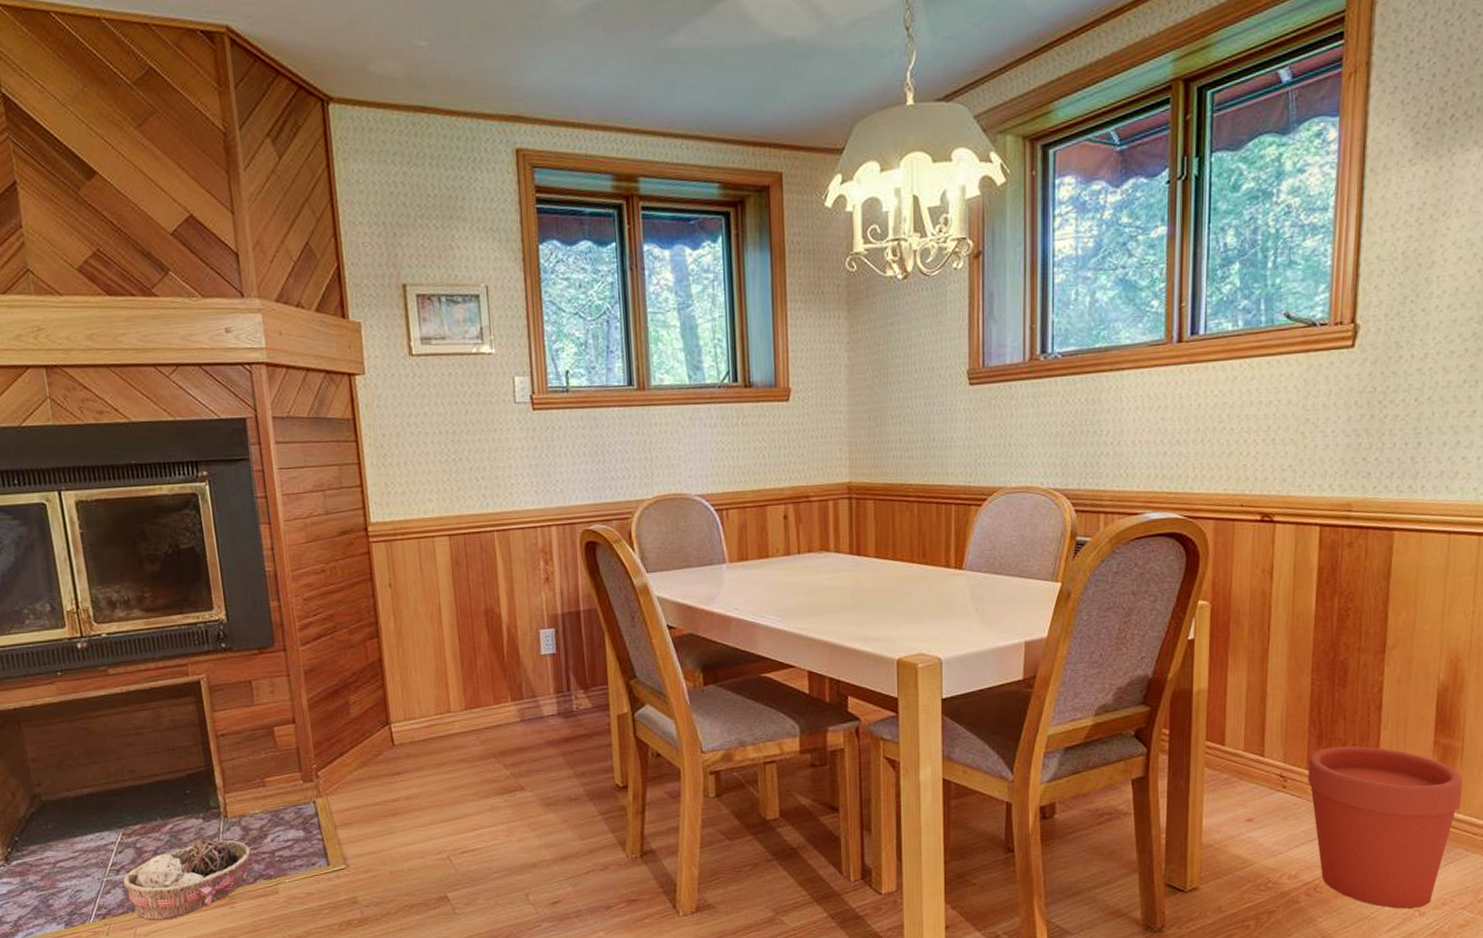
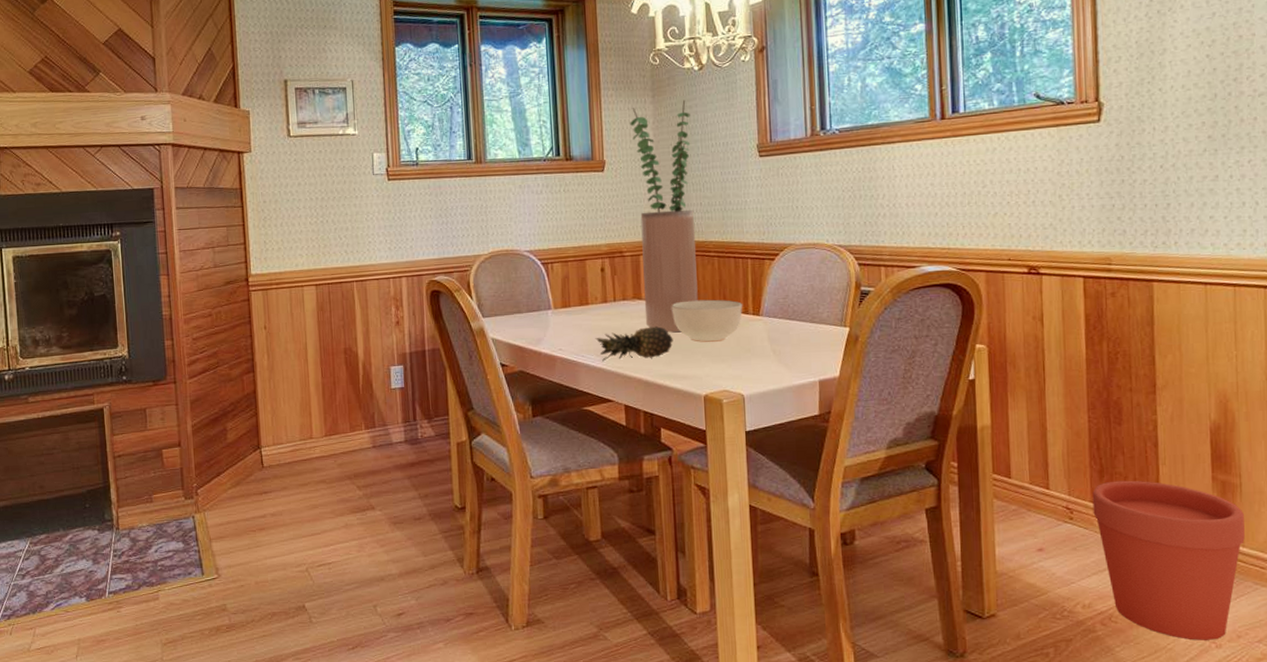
decorative basket: present [123,839,251,920] -> none [27,549,137,622]
fruit: none [776,582,865,623] -> present [595,326,673,362]
vase: none [819,315,894,590] -> present [629,99,698,333]
bowl: none [863,551,944,601] -> present [671,299,743,343]

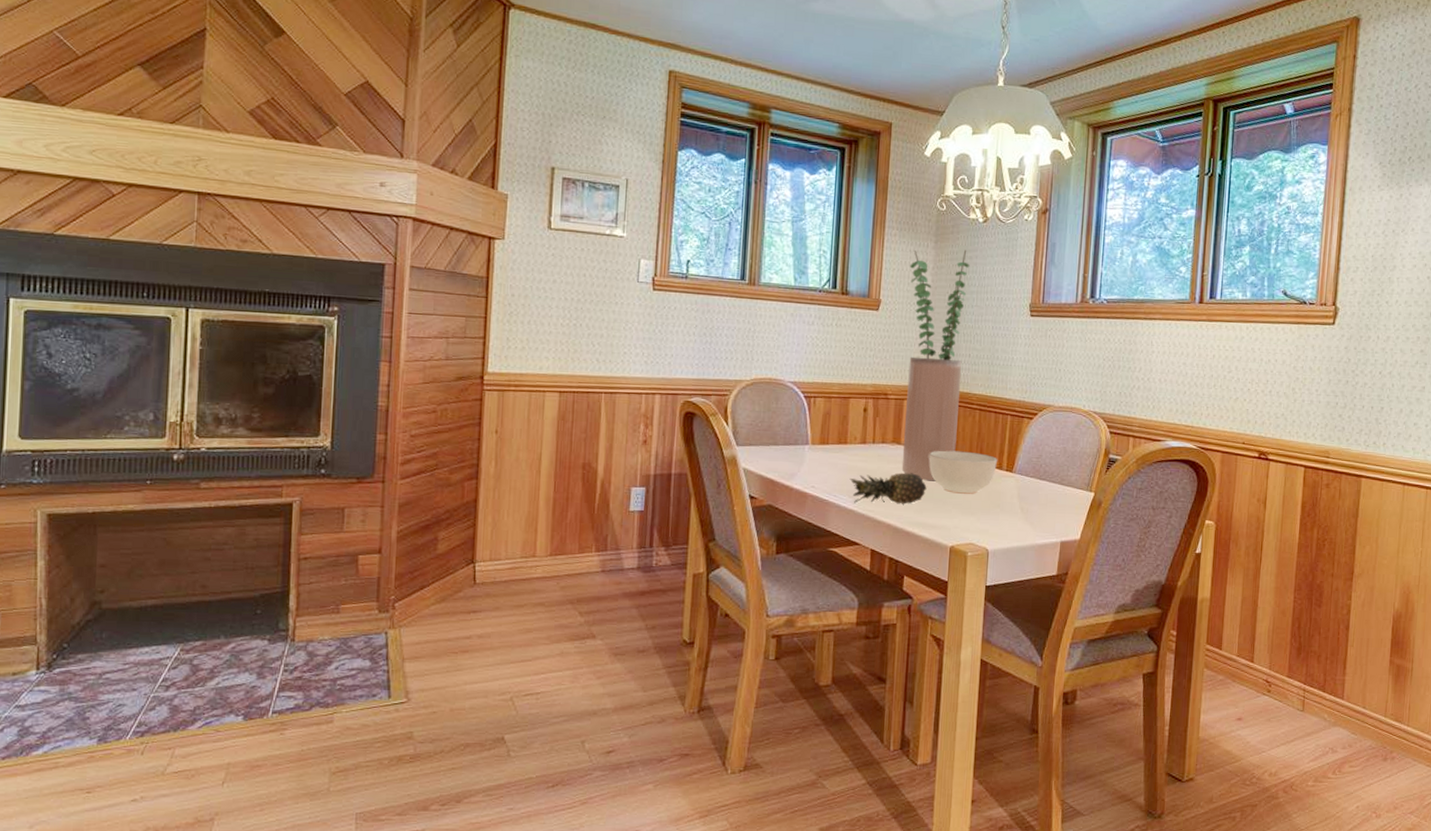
flowerpot: present [1092,480,1245,641] -> none [1288,658,1412,810]

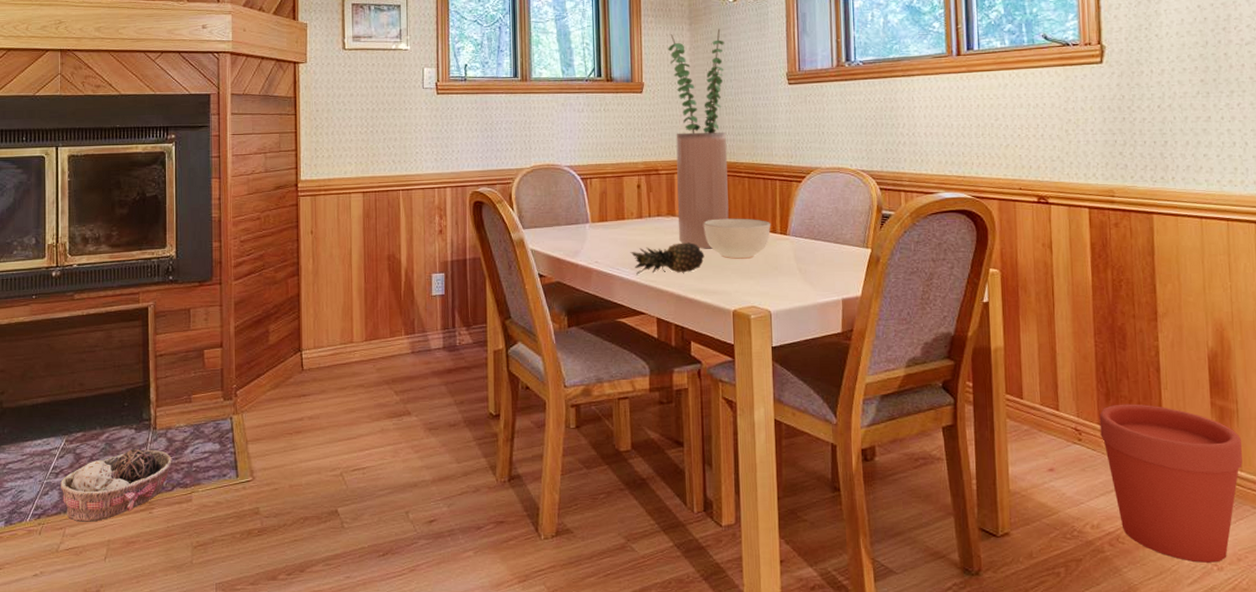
decorative basket: none [171,661,312,742] -> present [61,448,172,522]
flowerpot: none [1288,658,1412,810] -> present [1099,404,1243,563]

